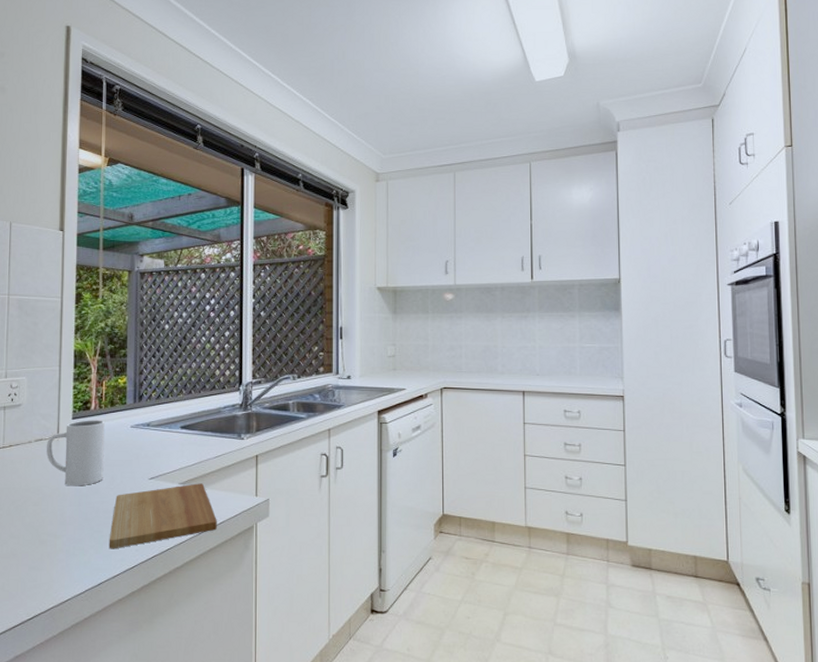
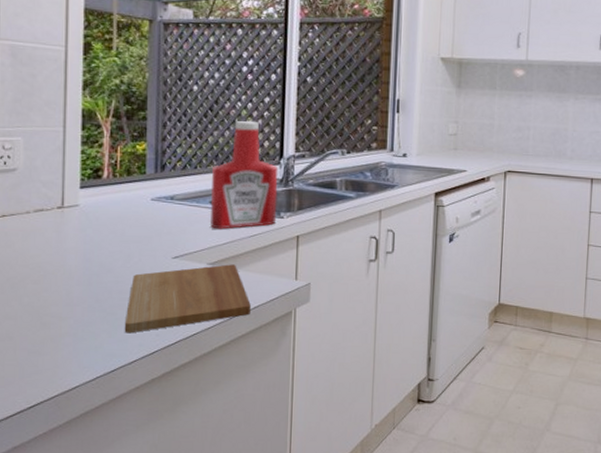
mug: present [46,420,105,486] -> none [47,190,120,264]
ketchup bottle: none [181,353,238,451] -> present [211,120,279,229]

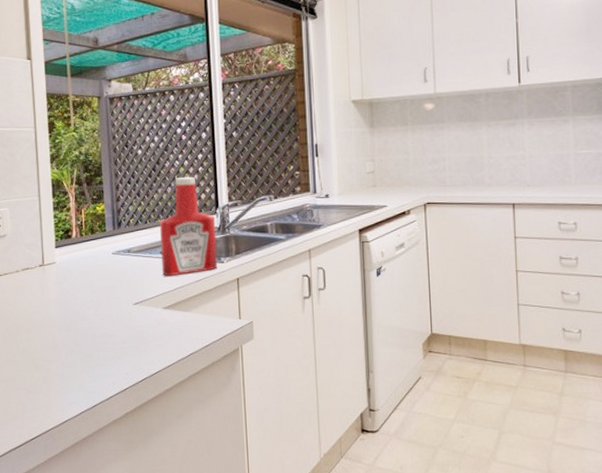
cutting board: present [124,264,251,334] -> none [100,307,203,373]

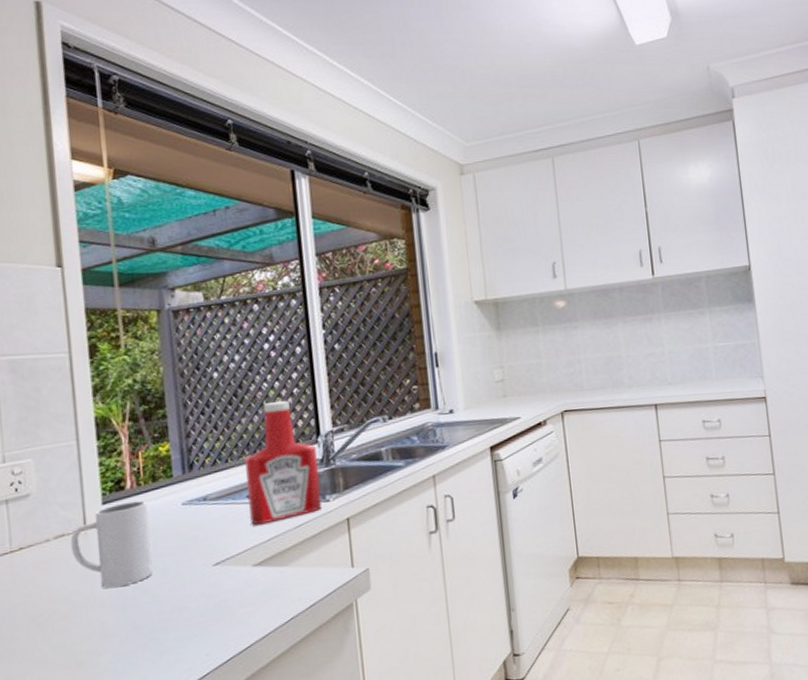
mug: none [33,247,90,313] -> present [70,500,153,589]

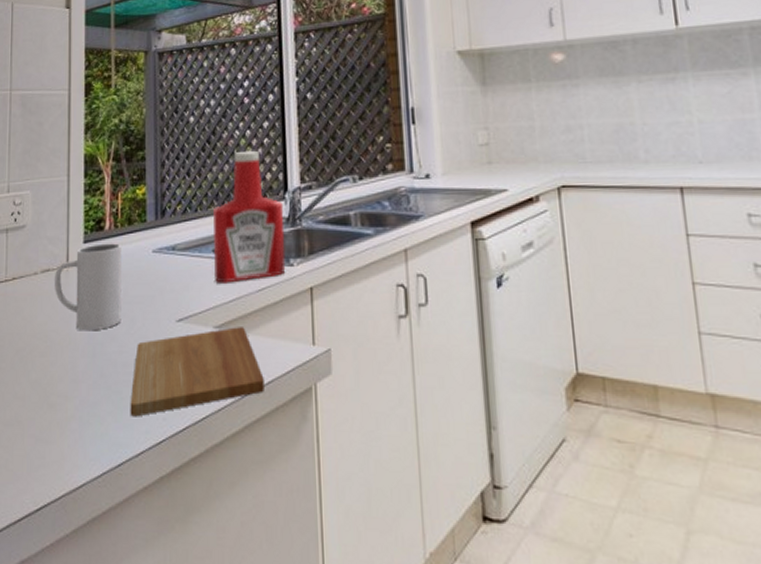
cutting board: none [169,561,307,659] -> present [130,327,264,417]

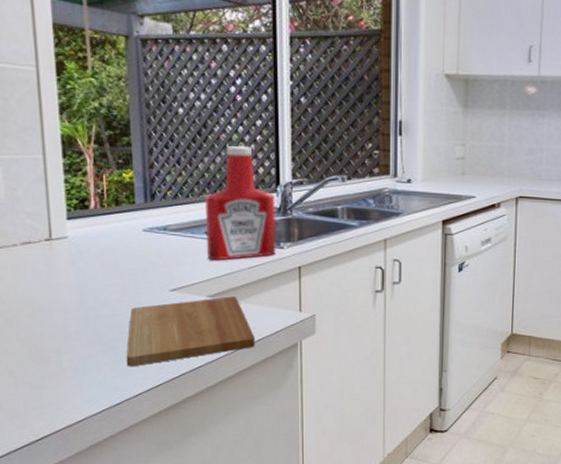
mug: present [54,243,122,331] -> none [36,221,113,298]

